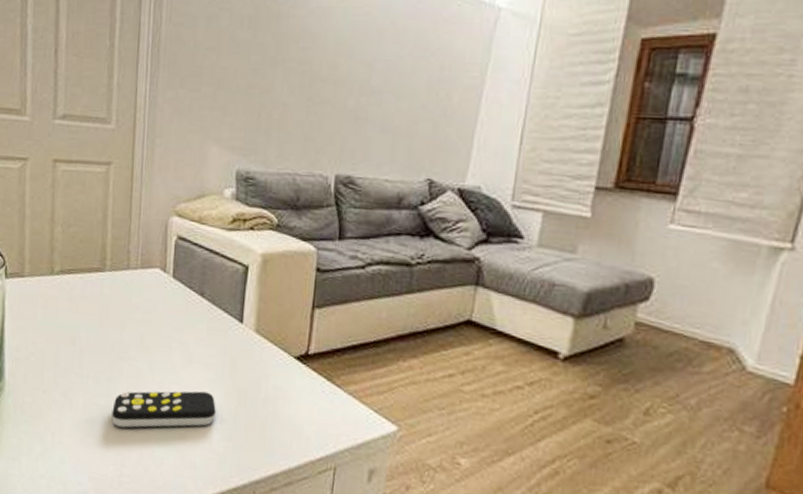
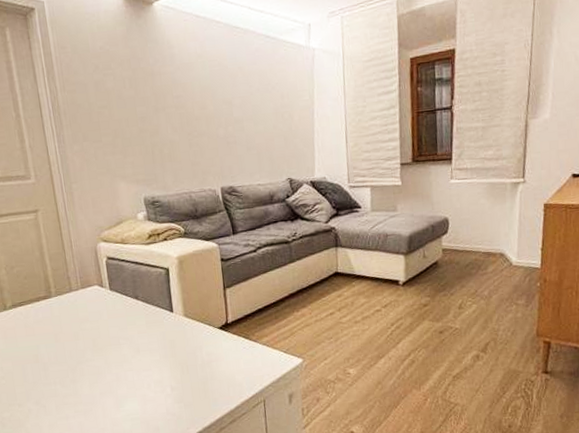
remote control: present [111,391,216,428] -> none [81,370,167,416]

